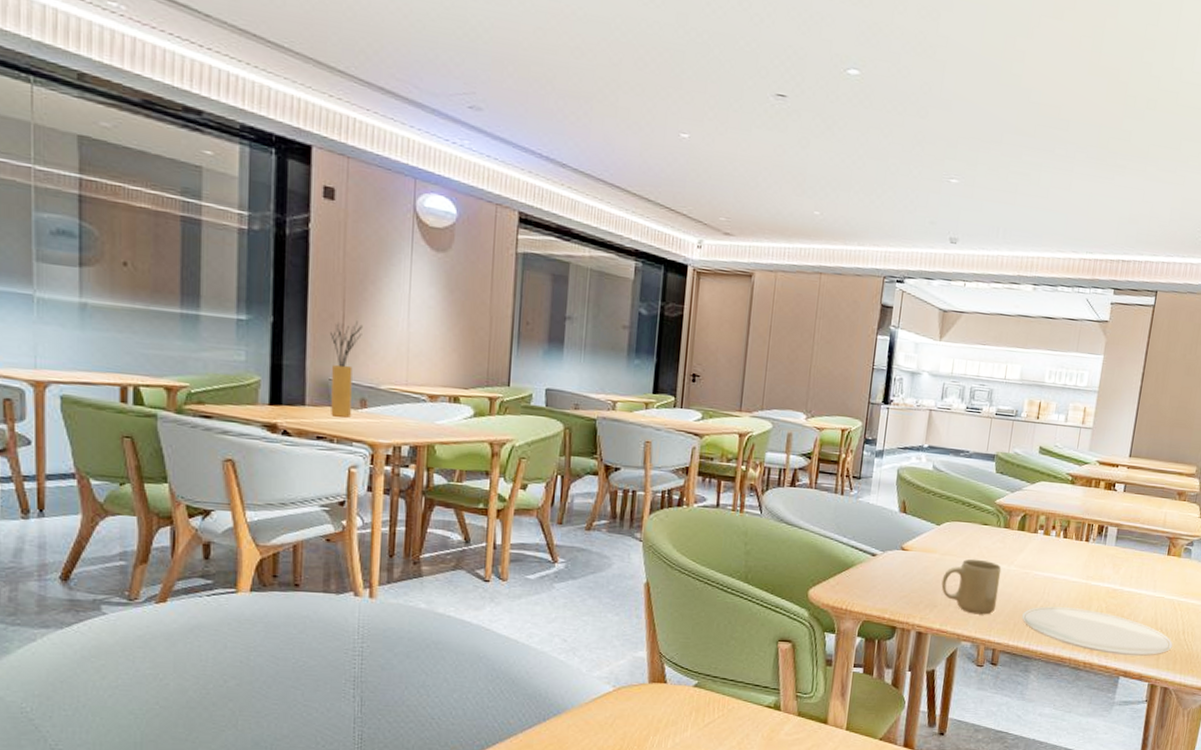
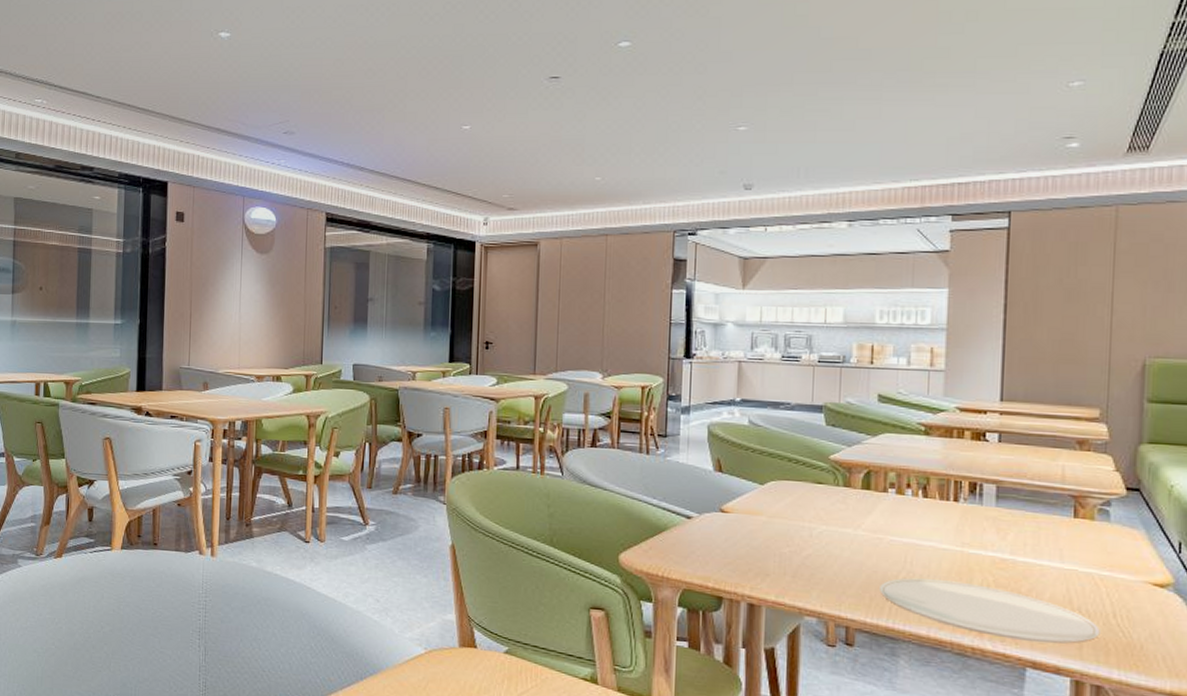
vase: present [330,321,363,418] -> none [181,317,205,399]
cup: present [941,558,1002,615] -> none [772,521,846,587]

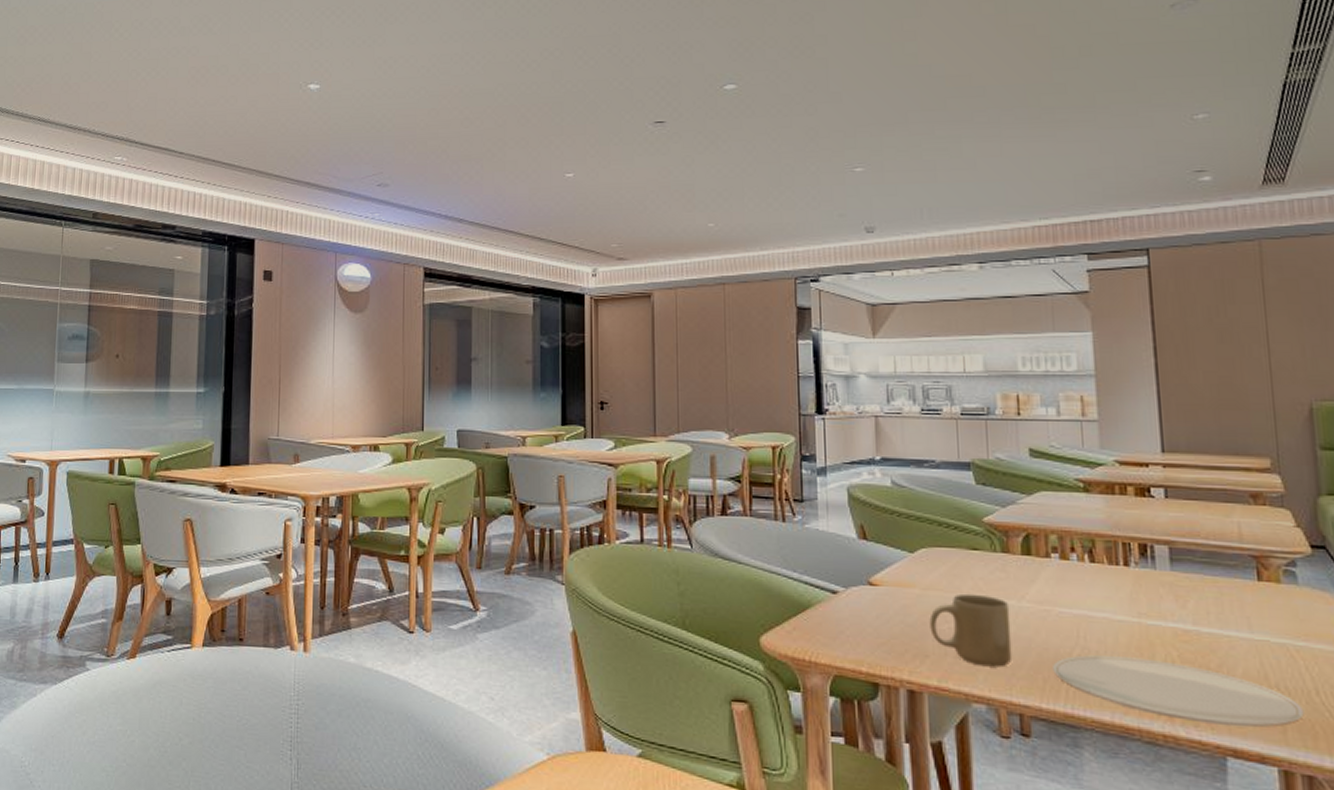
cup: none [772,521,846,587] -> present [929,593,1013,668]

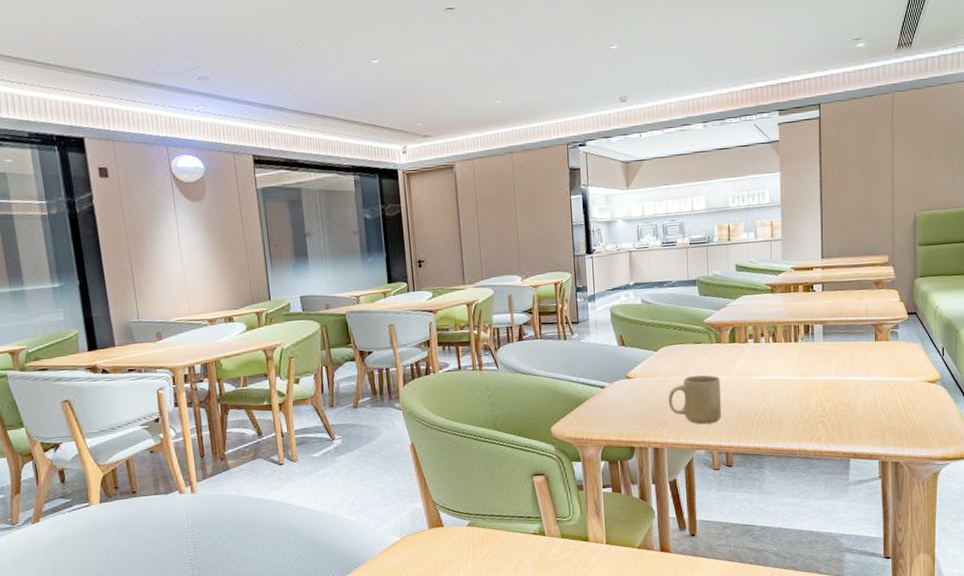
plate: present [1052,655,1304,728] -> none [747,403,896,440]

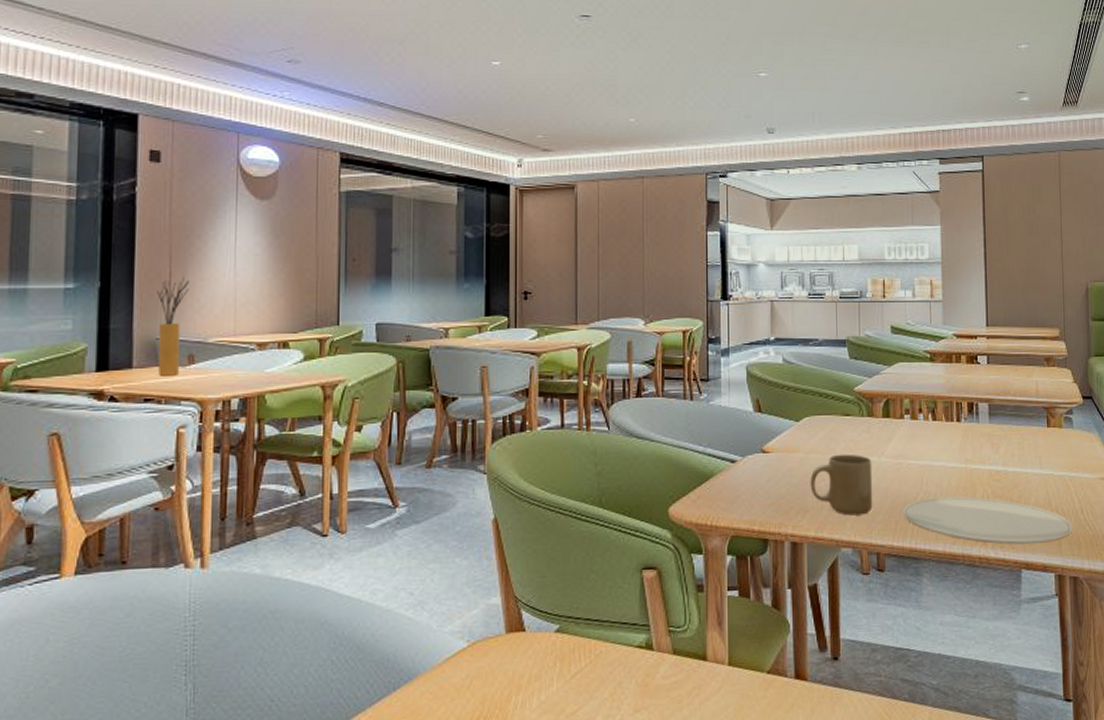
vase: none [124,270,151,351] -> present [157,277,189,376]
plate: none [747,403,896,440] -> present [903,496,1073,545]

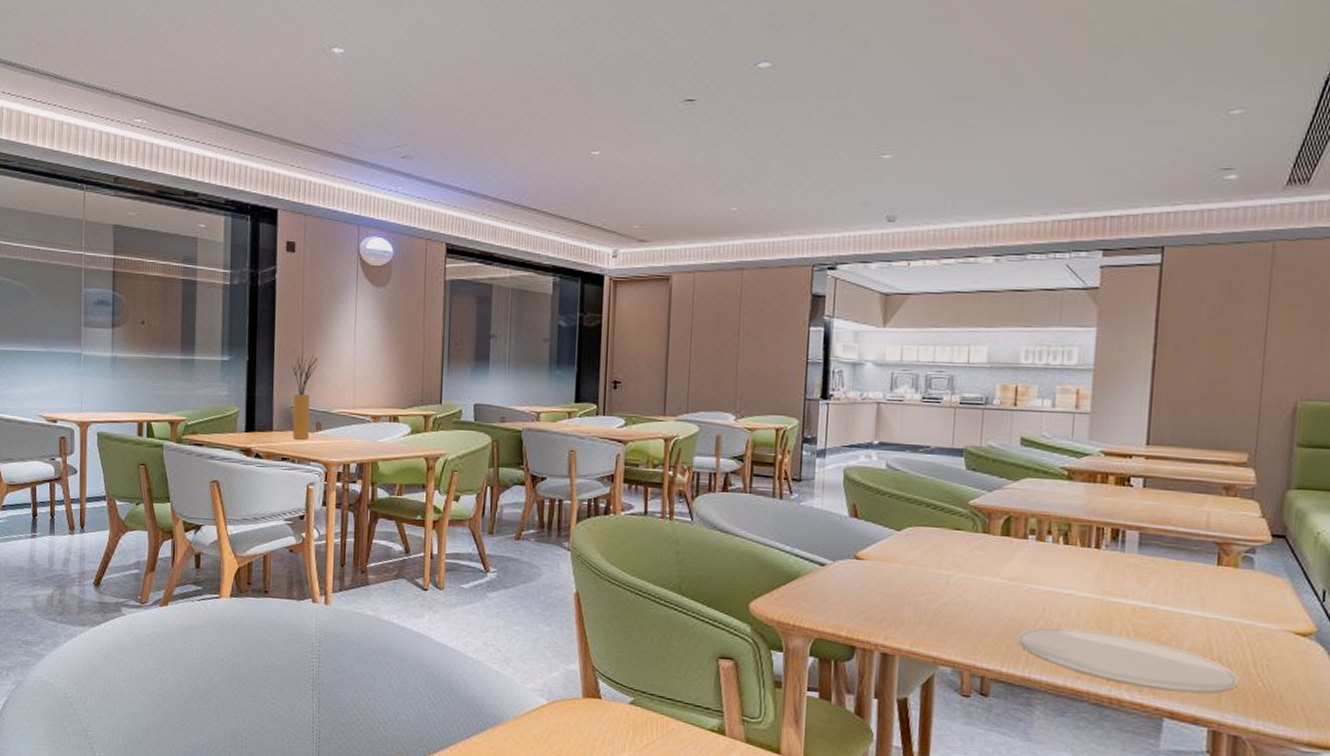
cup: present [810,454,873,516] -> none [908,569,984,636]

